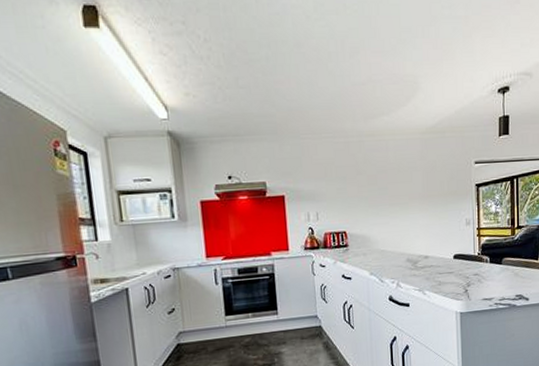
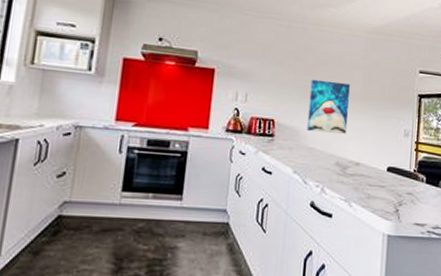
wall art: none [374,186,414,236] -> present [307,79,350,134]

